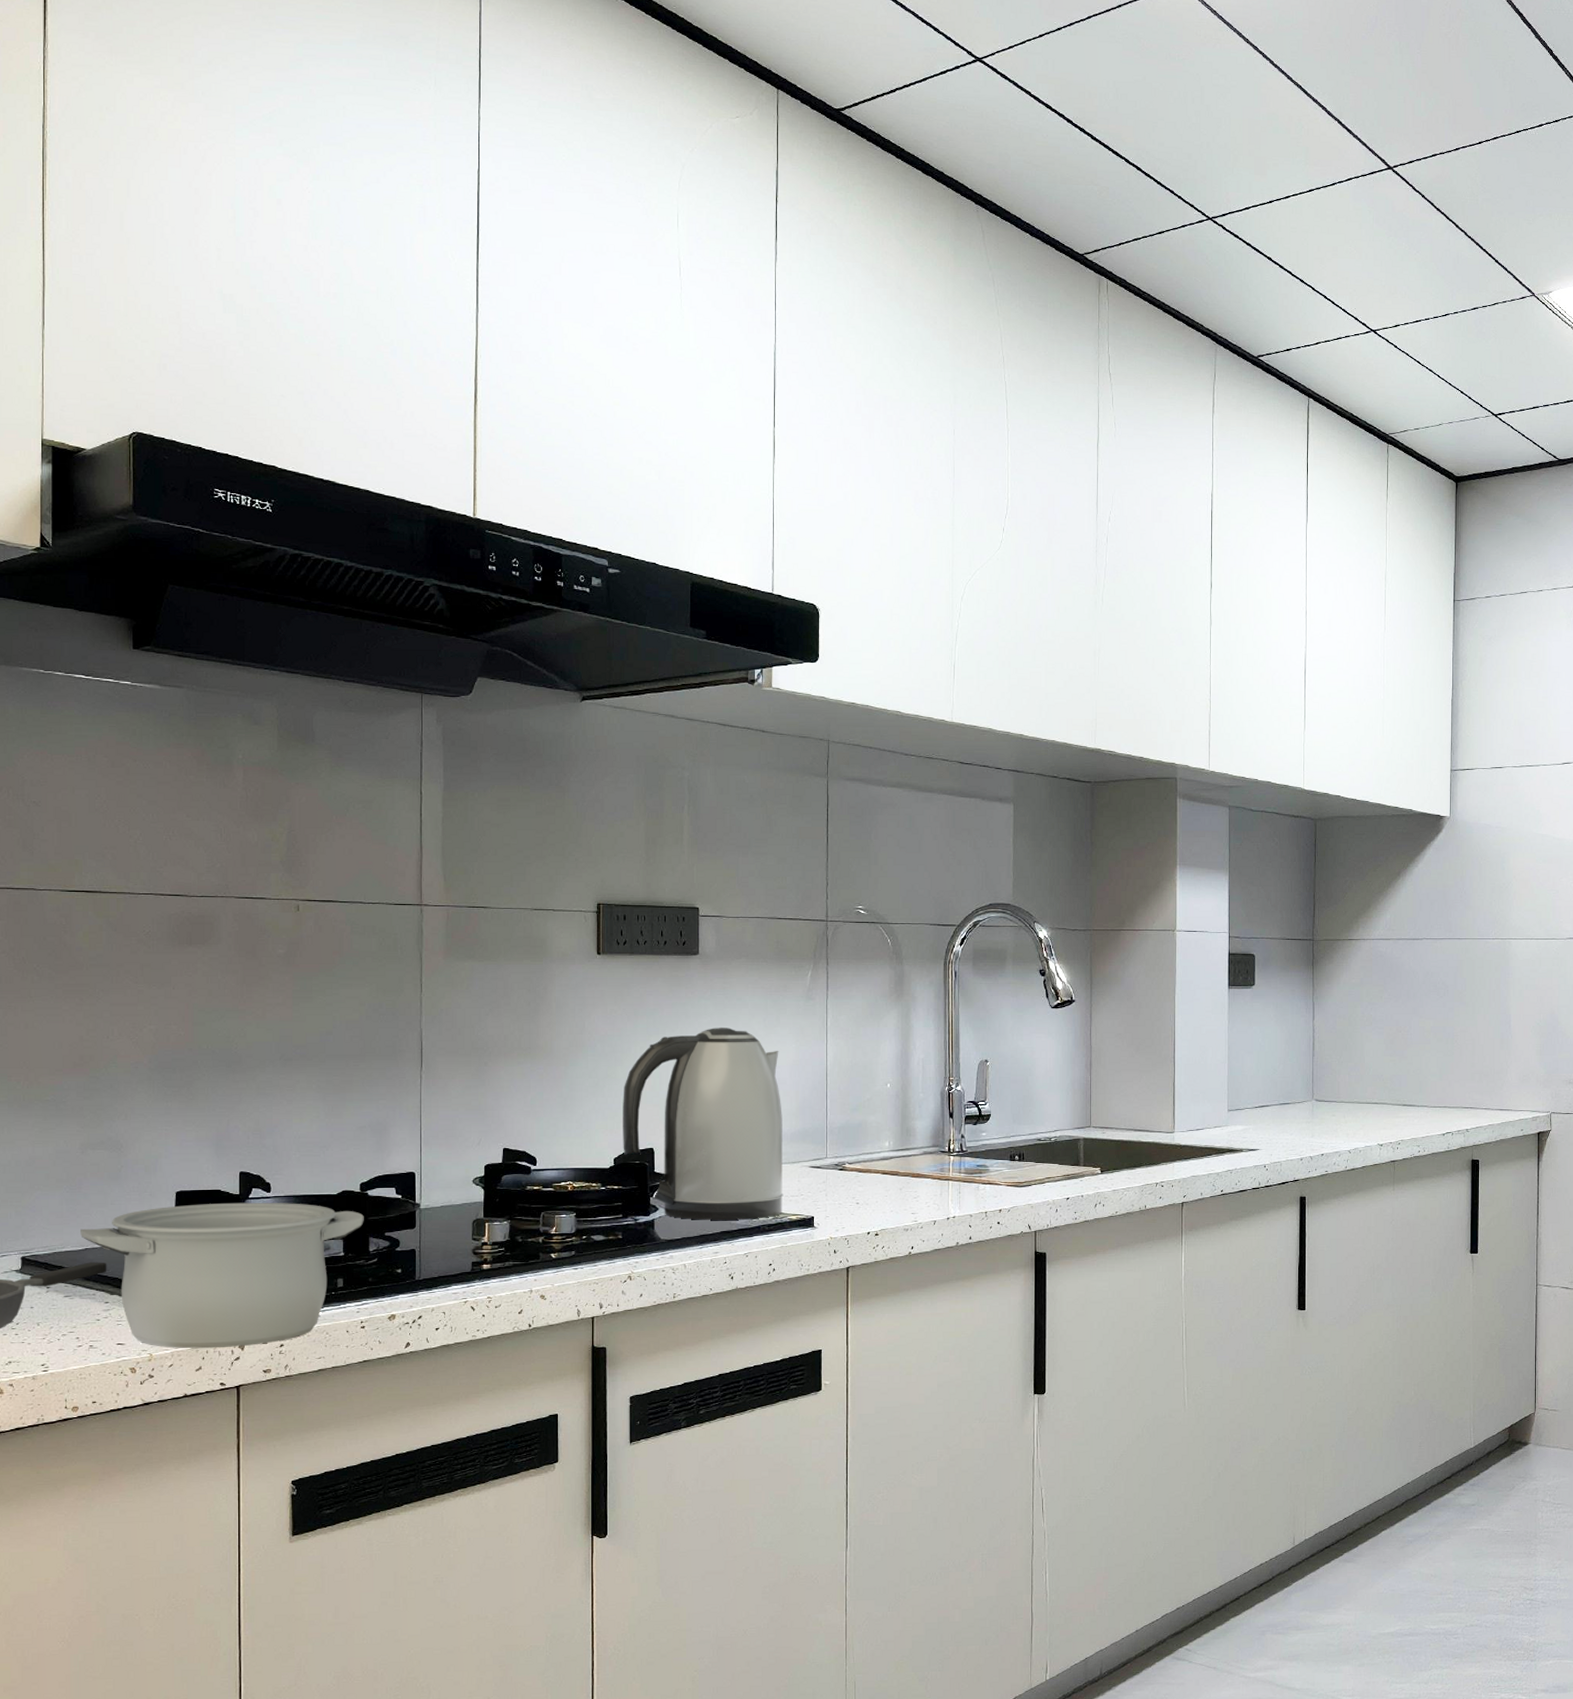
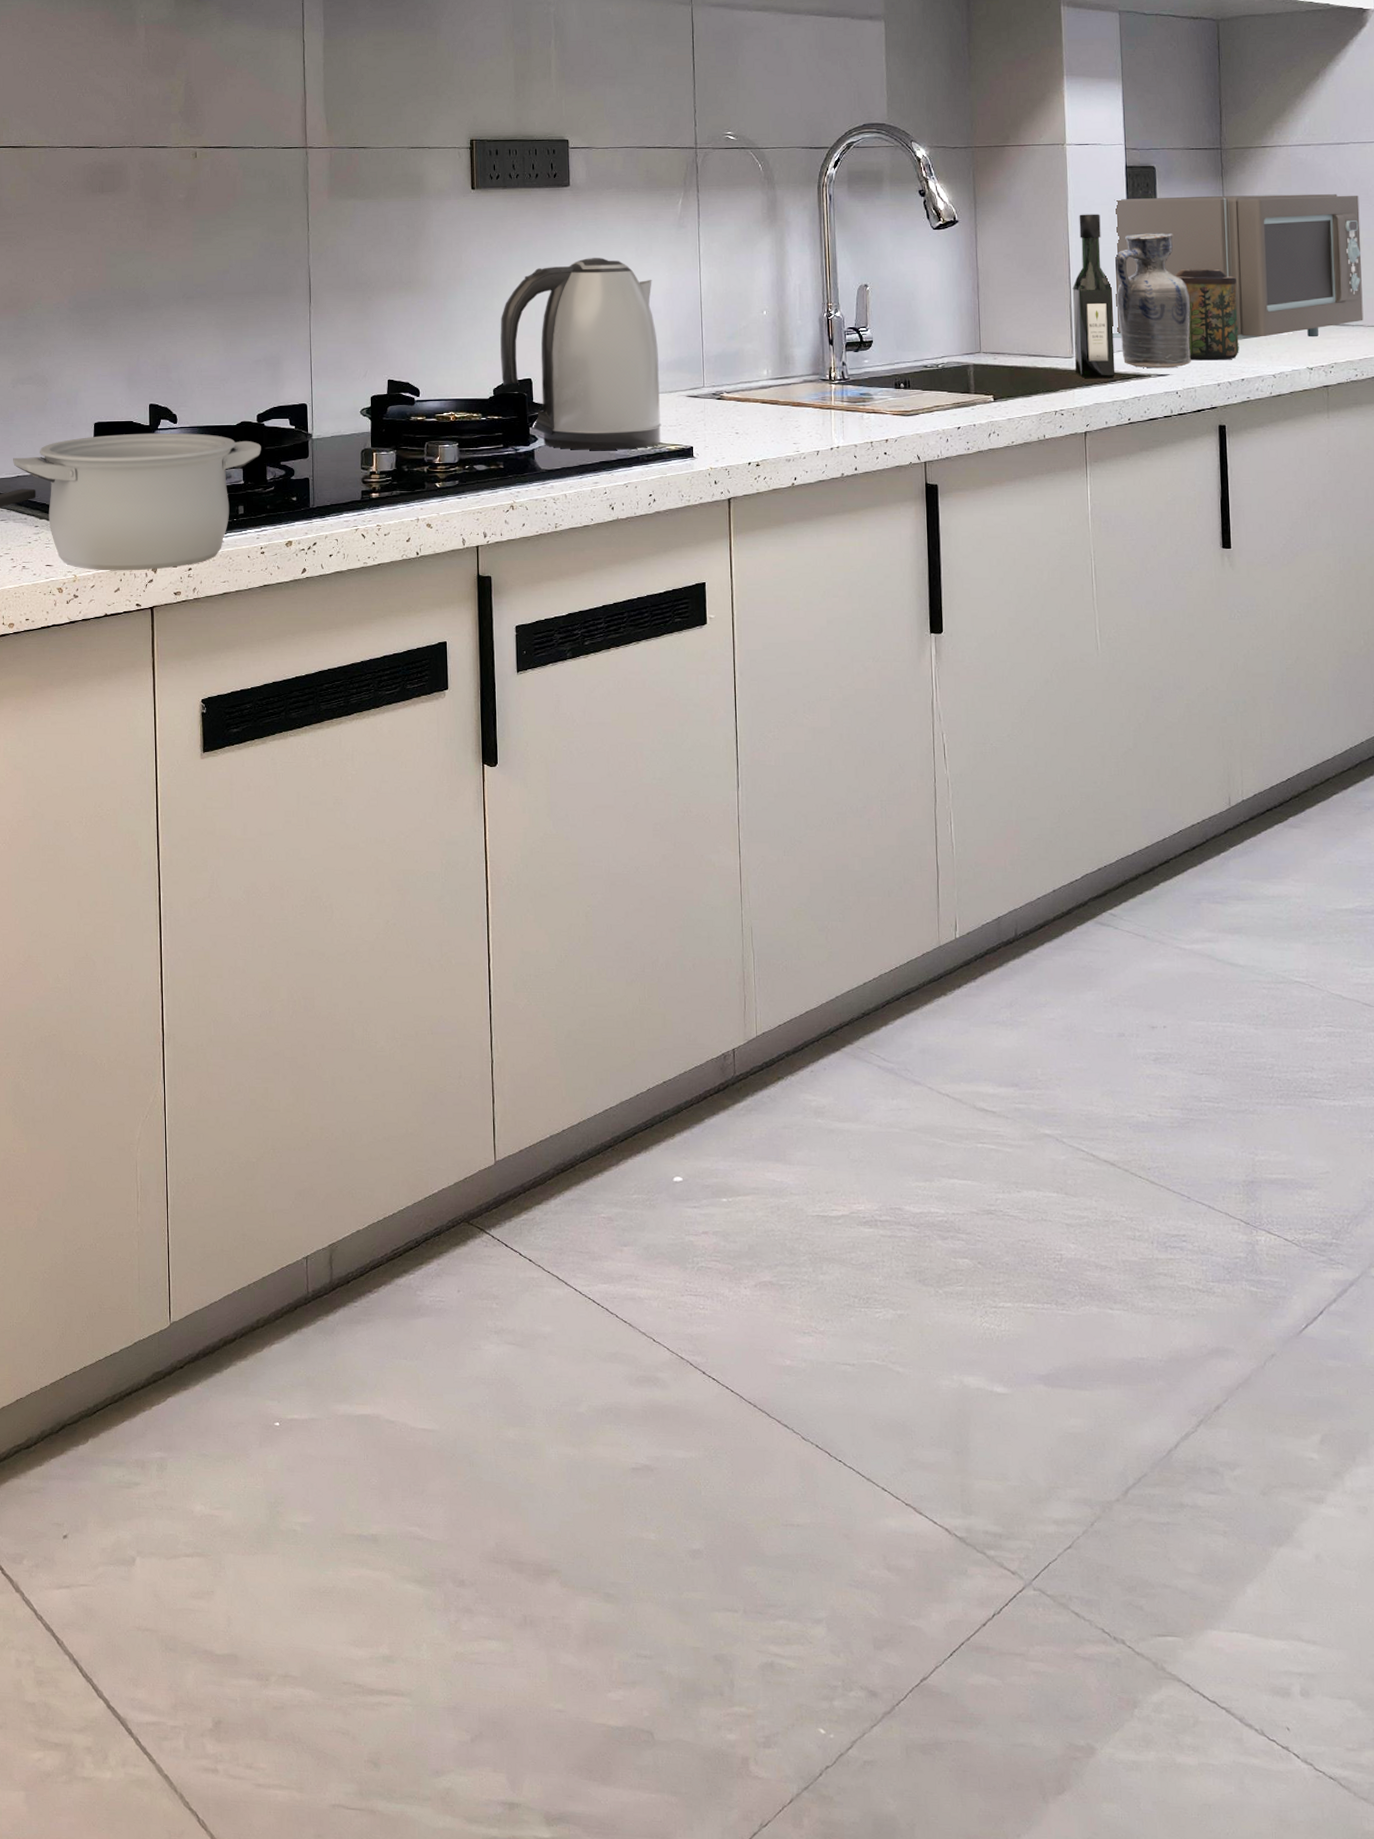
bottle: none [1176,997,1212,1152] -> present [1072,214,1116,378]
microwave: none [1206,984,1429,1118] -> present [1105,193,1364,340]
ceramic jug: none [1215,1017,1281,1144] -> present [1115,233,1191,369]
canister: none [1268,1051,1322,1137] -> present [1175,268,1239,361]

